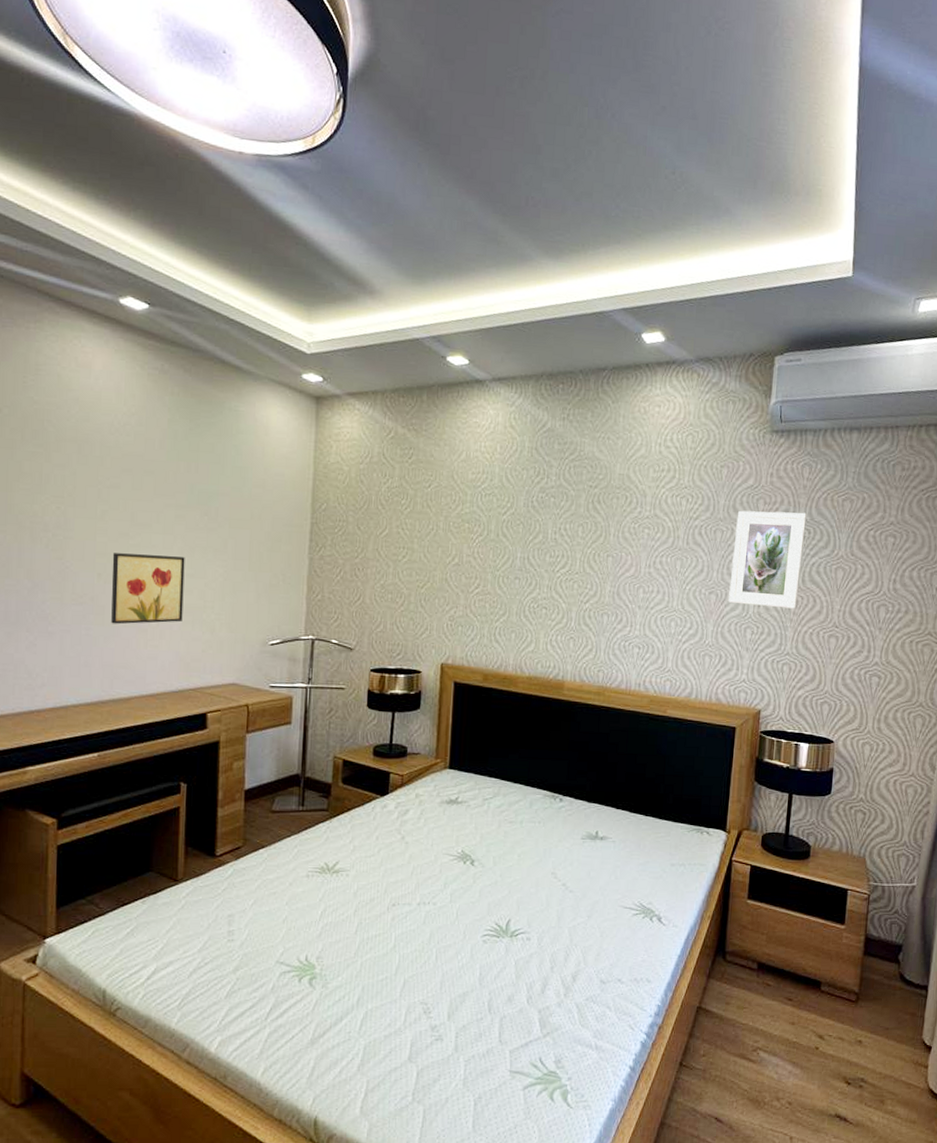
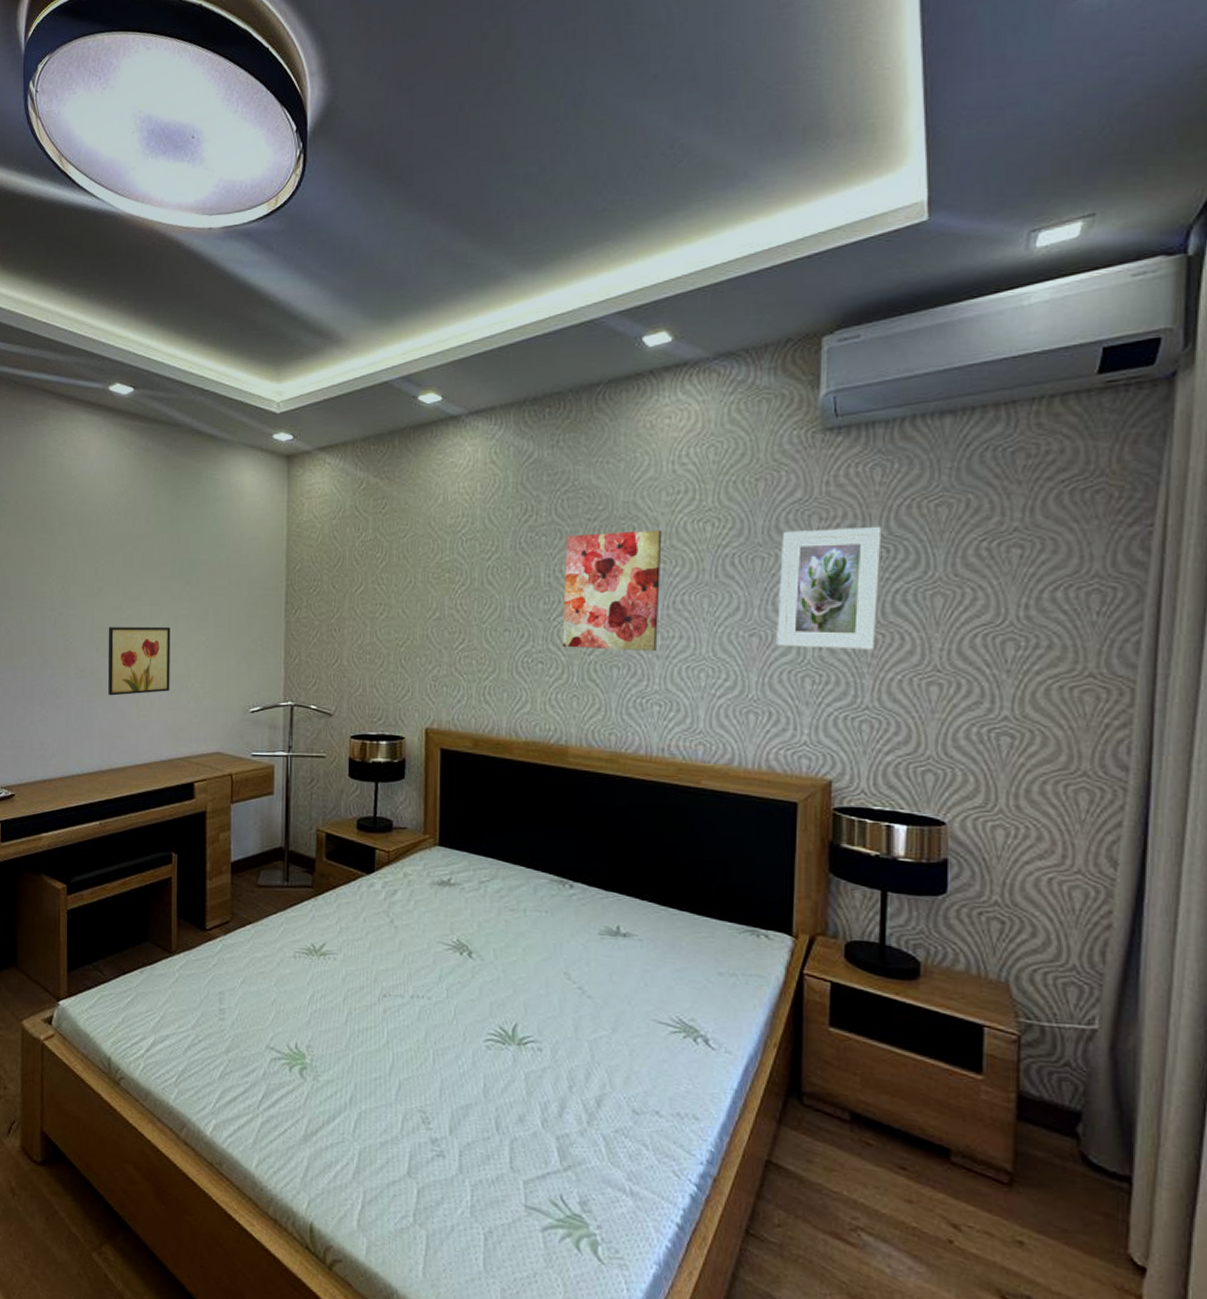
wall art: none [563,498,649,603] -> present [562,530,662,652]

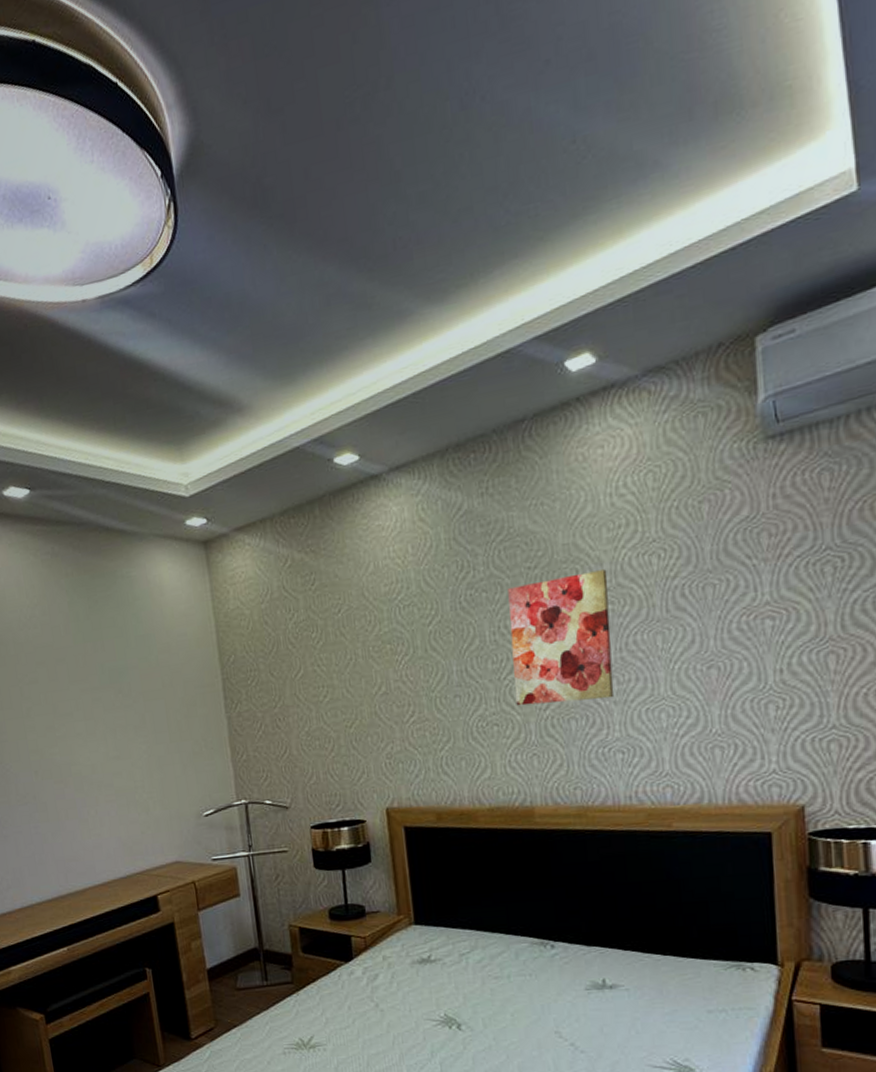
wall art: present [108,627,171,696] -> none [43,740,118,819]
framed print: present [777,526,882,650] -> none [732,534,837,675]

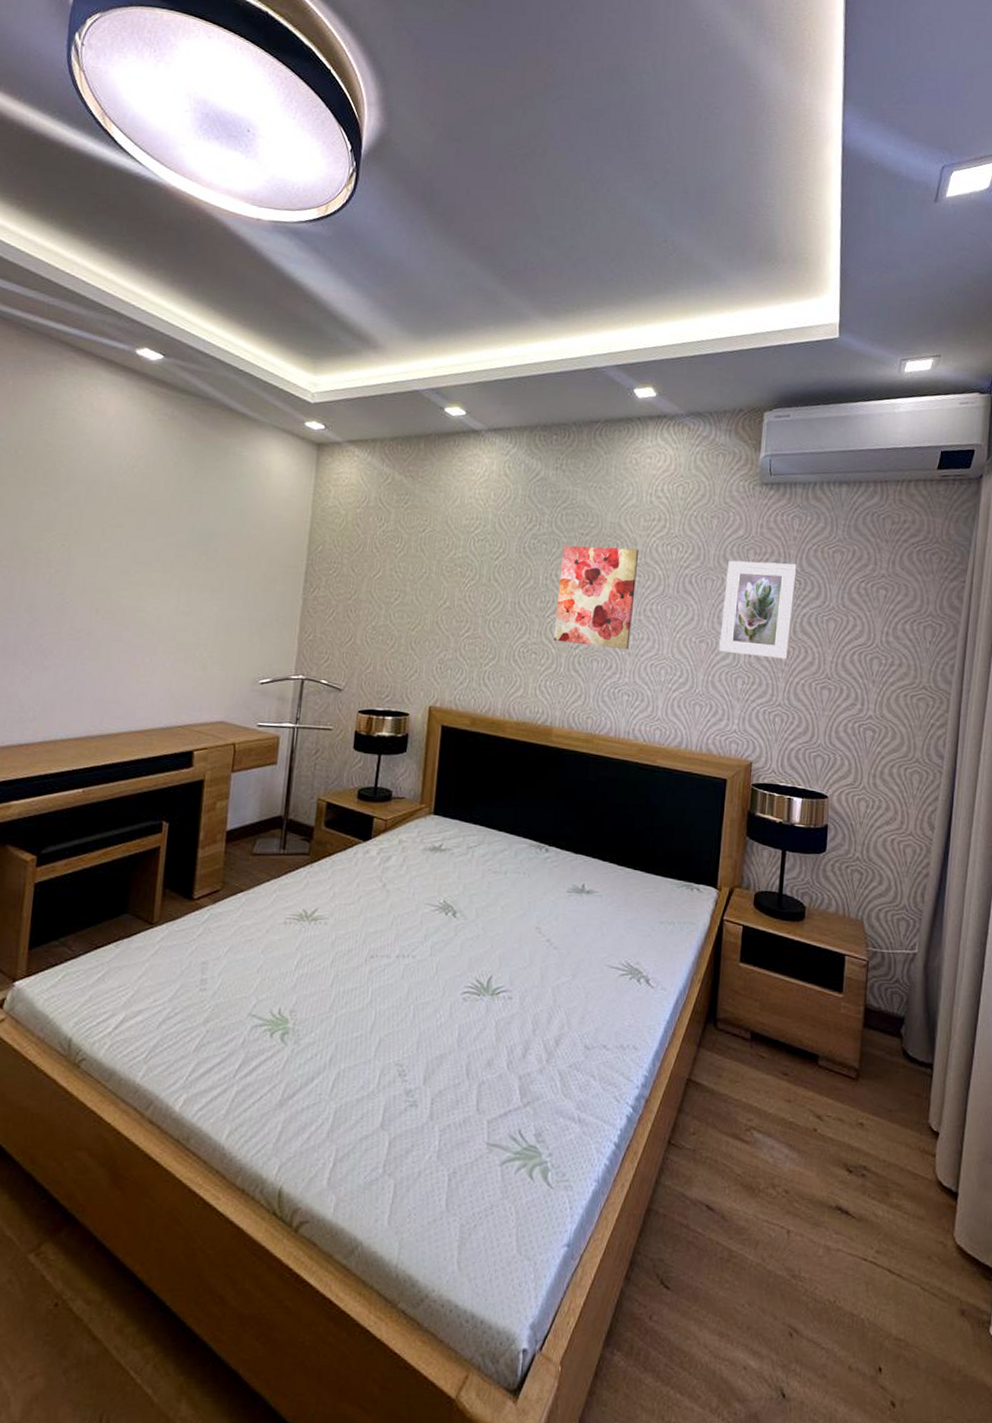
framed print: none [732,534,837,675] -> present [719,560,797,659]

